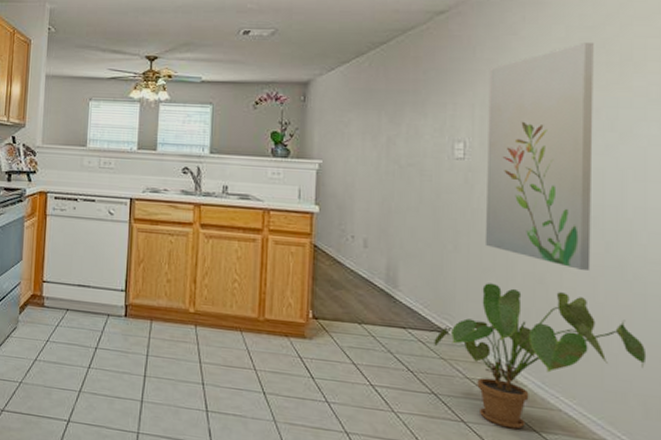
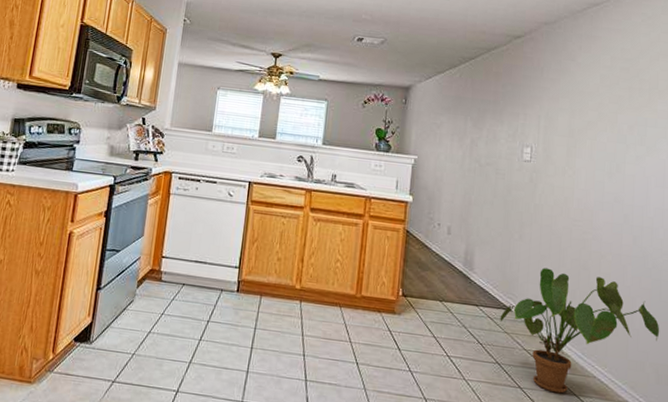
wall art: present [484,41,594,270] -> none [543,71,631,259]

